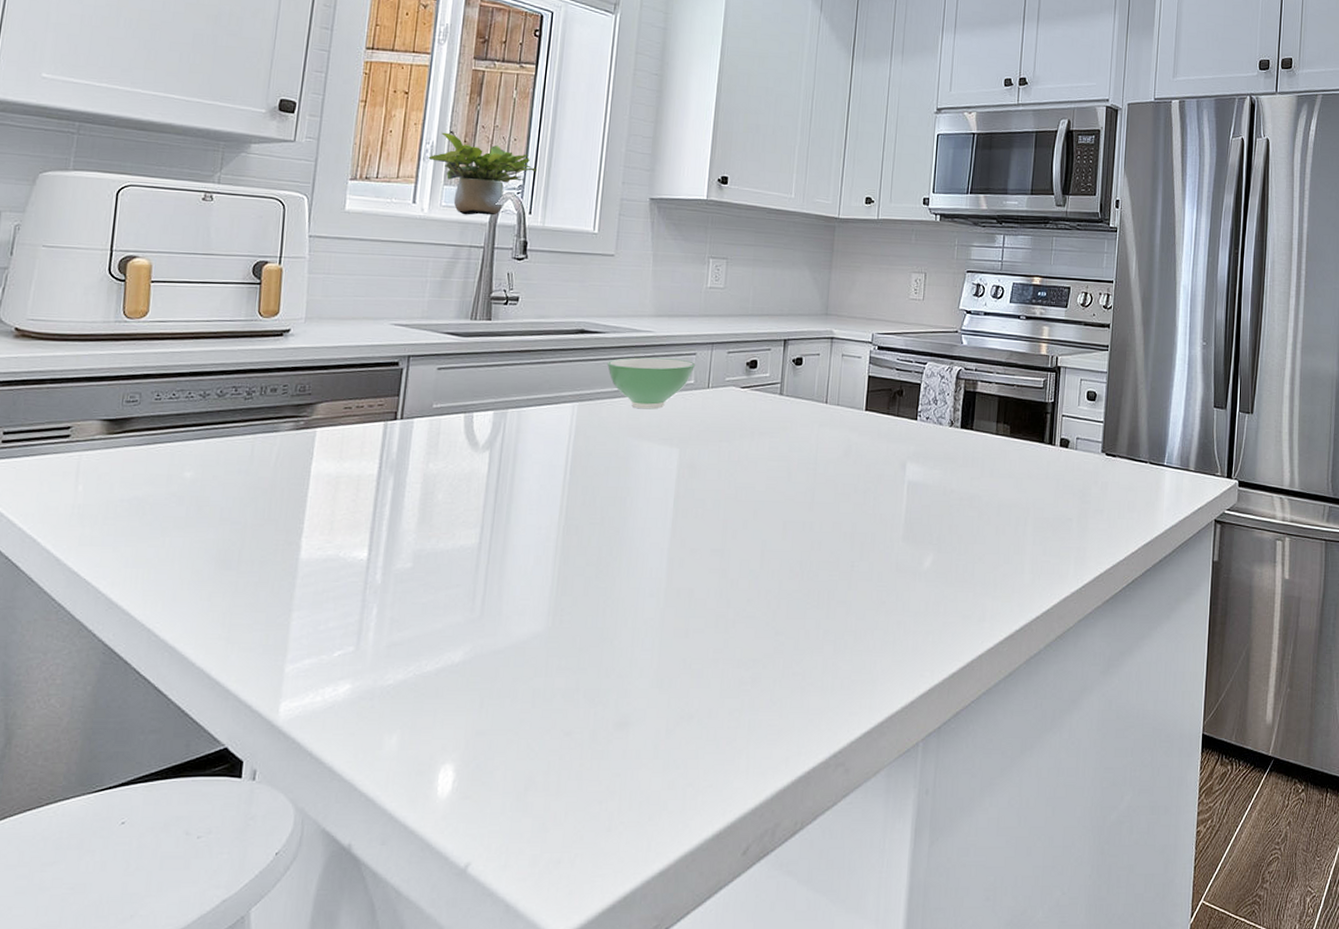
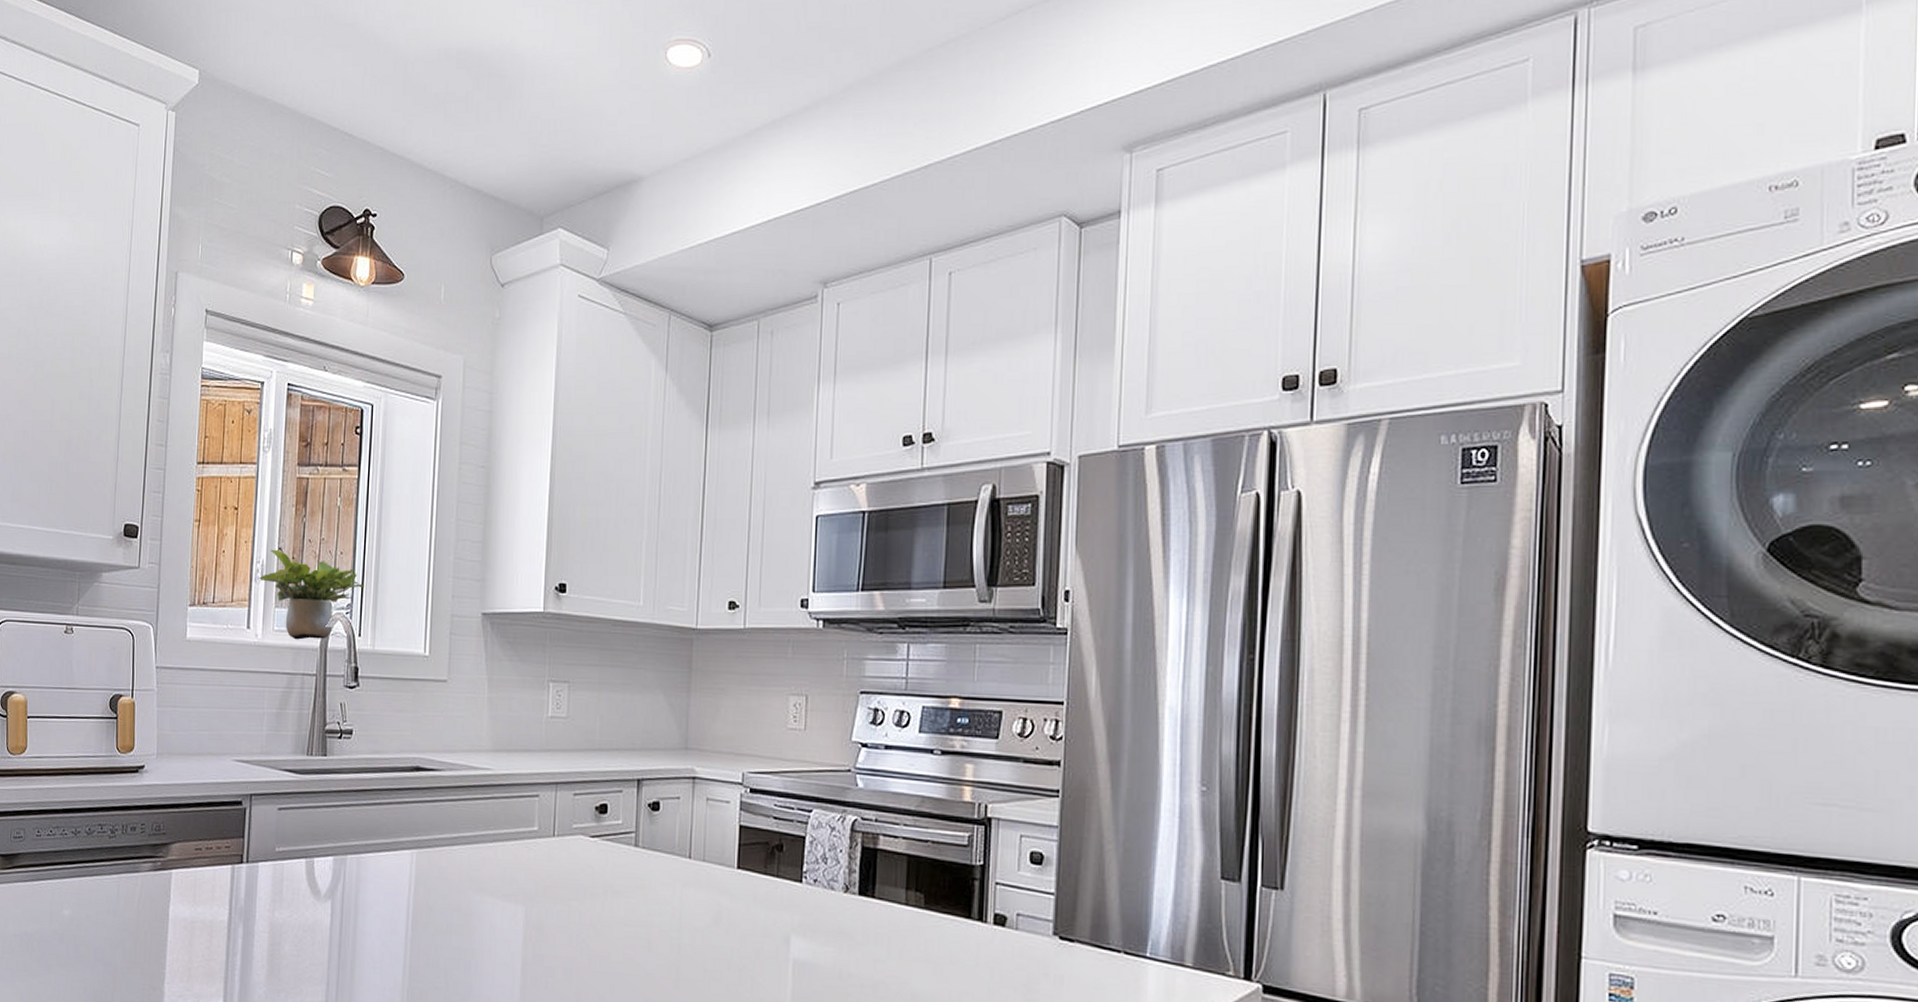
bowl: present [607,357,696,410] -> none [444,799,539,860]

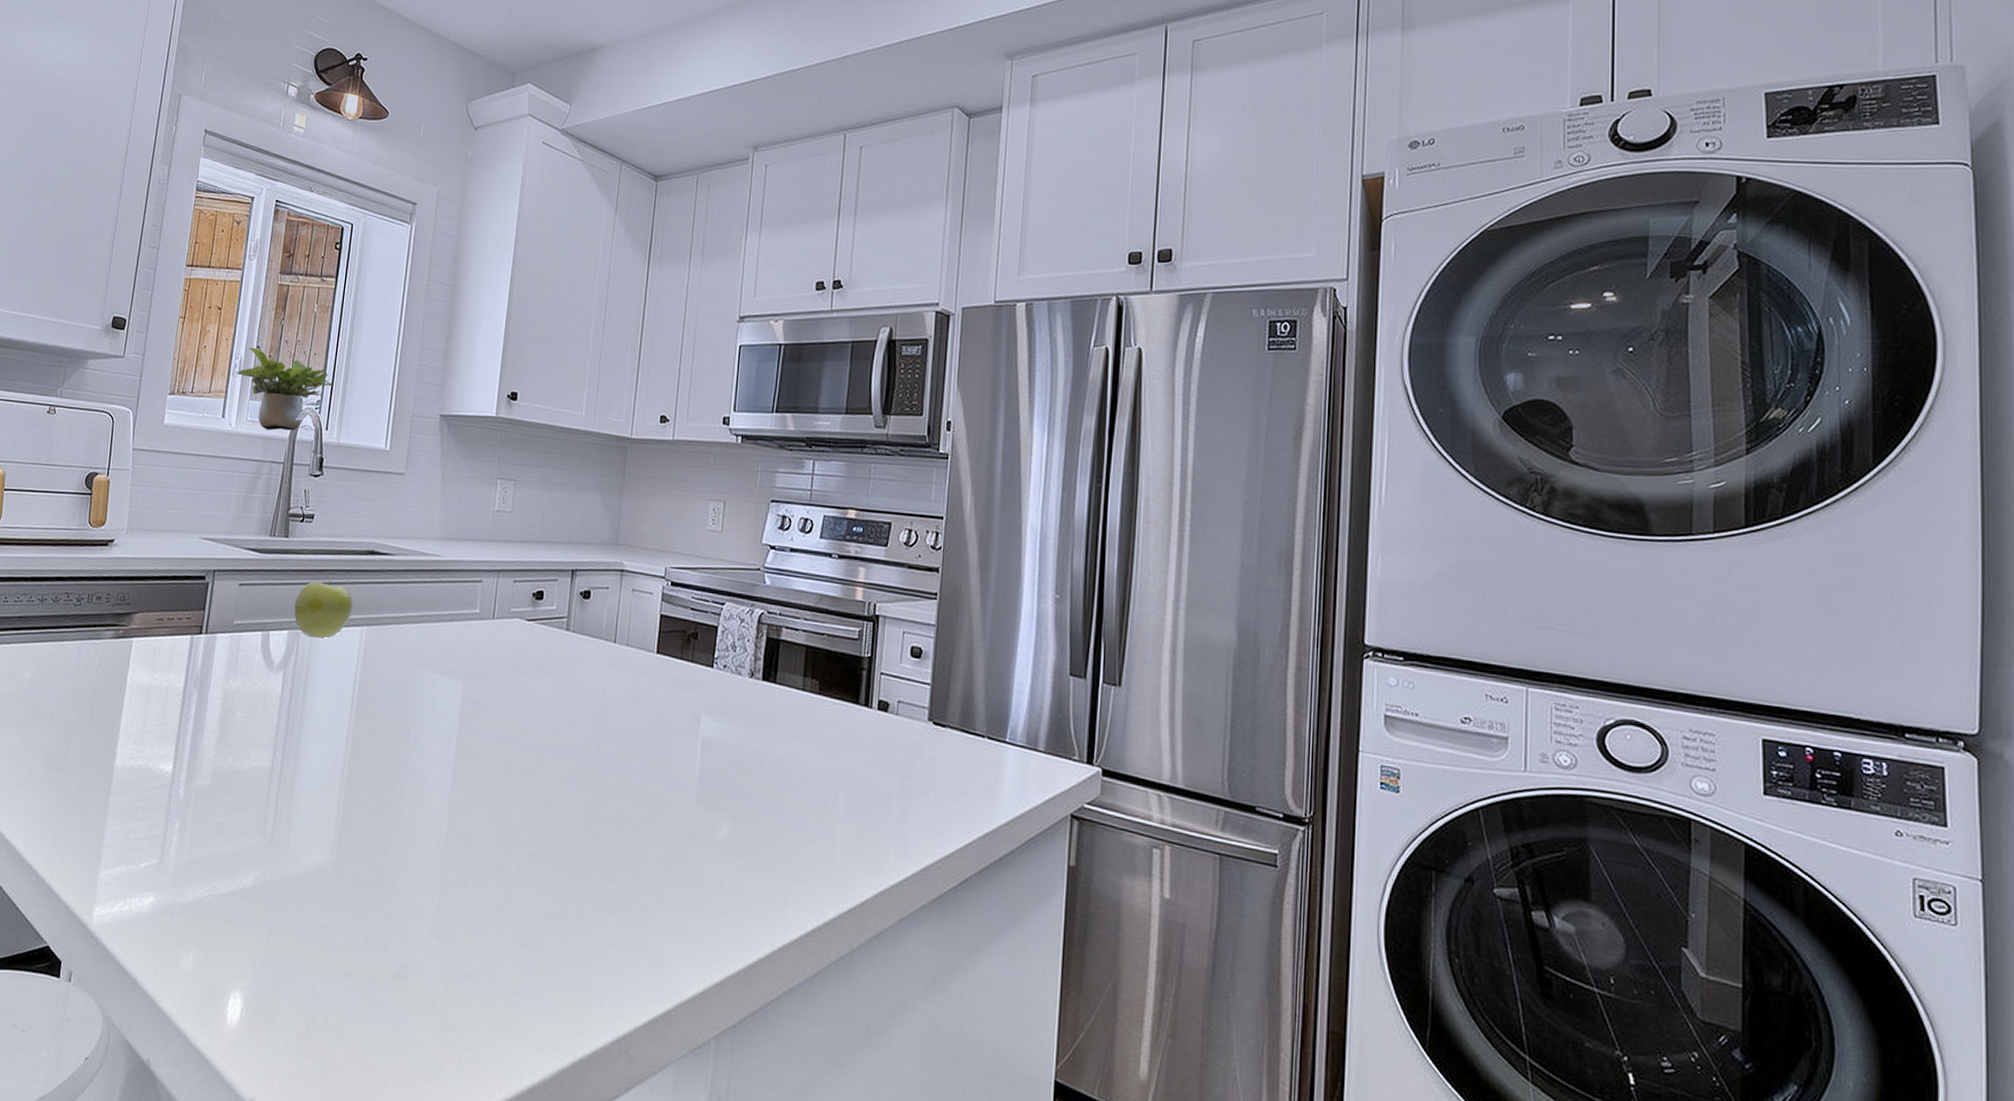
fruit: none [338,801,401,864] -> present [294,581,353,638]

